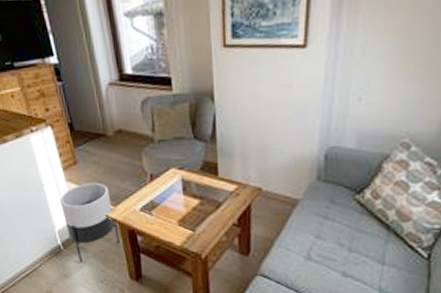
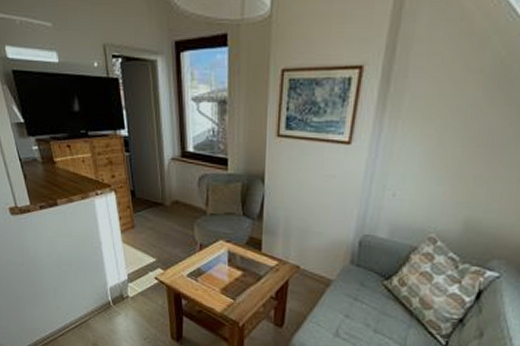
planter: present [60,182,120,264] -> none [116,246,166,320]

